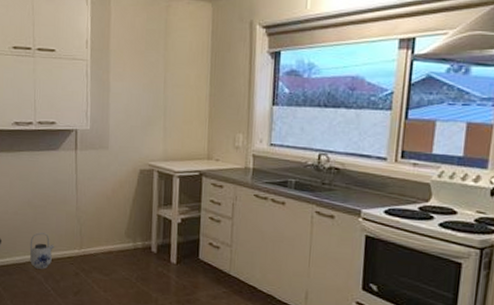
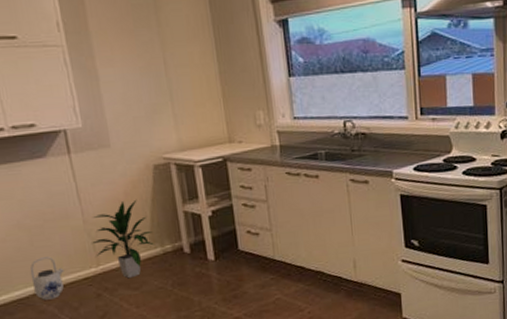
indoor plant: none [79,197,129,265] -> present [91,199,156,279]

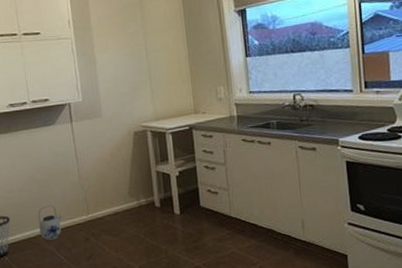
indoor plant: present [91,199,156,279] -> none [83,160,133,227]

